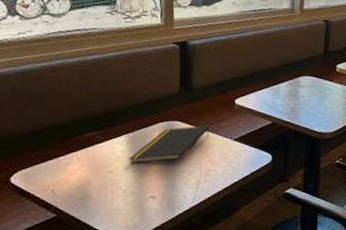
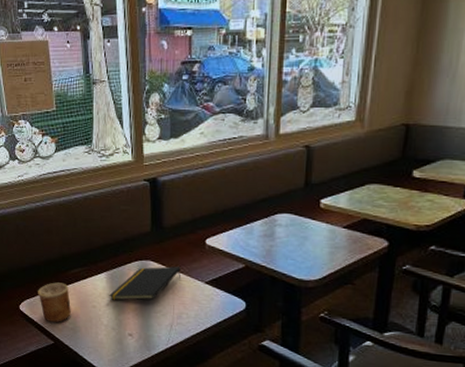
cup: none [37,148,81,194] -> present [38,282,71,323]

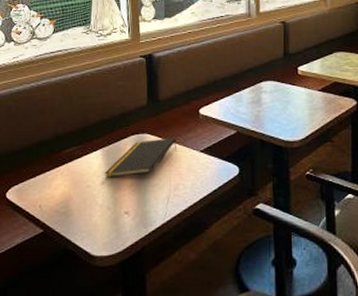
cup: present [38,282,71,323] -> none [28,164,64,209]

